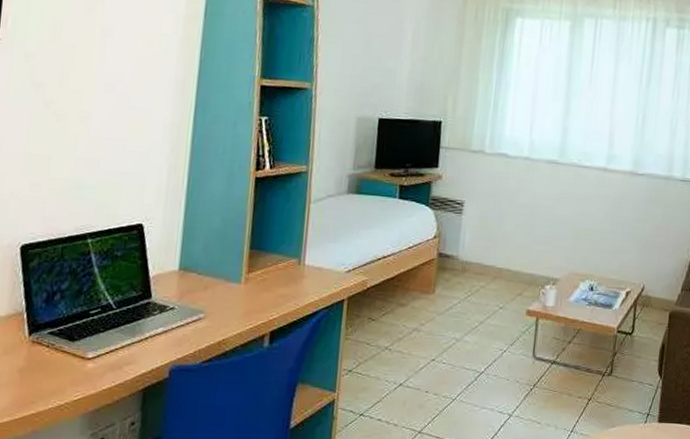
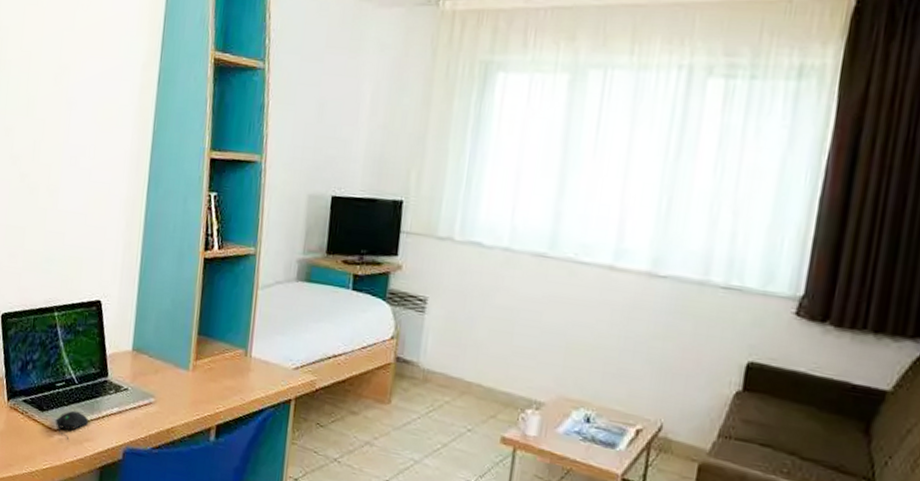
computer mouse: none [89,336,130,367] -> present [55,410,89,440]

